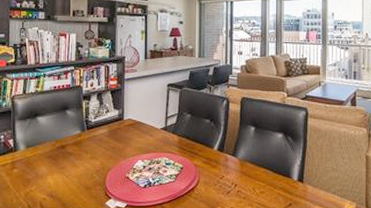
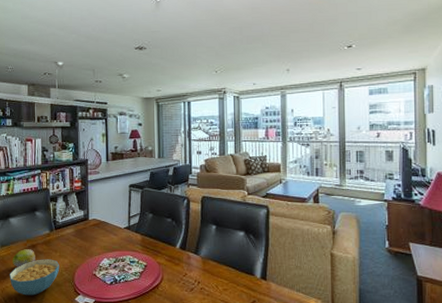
cereal bowl: none [34,161,91,200] -> present [9,259,60,296]
fruit: none [38,150,64,170] -> present [12,249,36,267]

